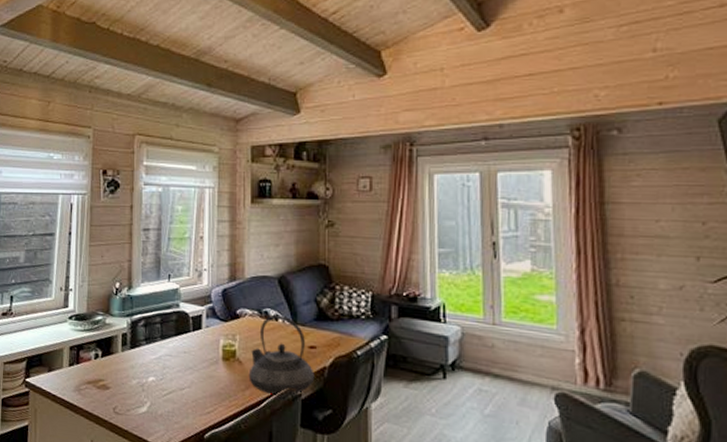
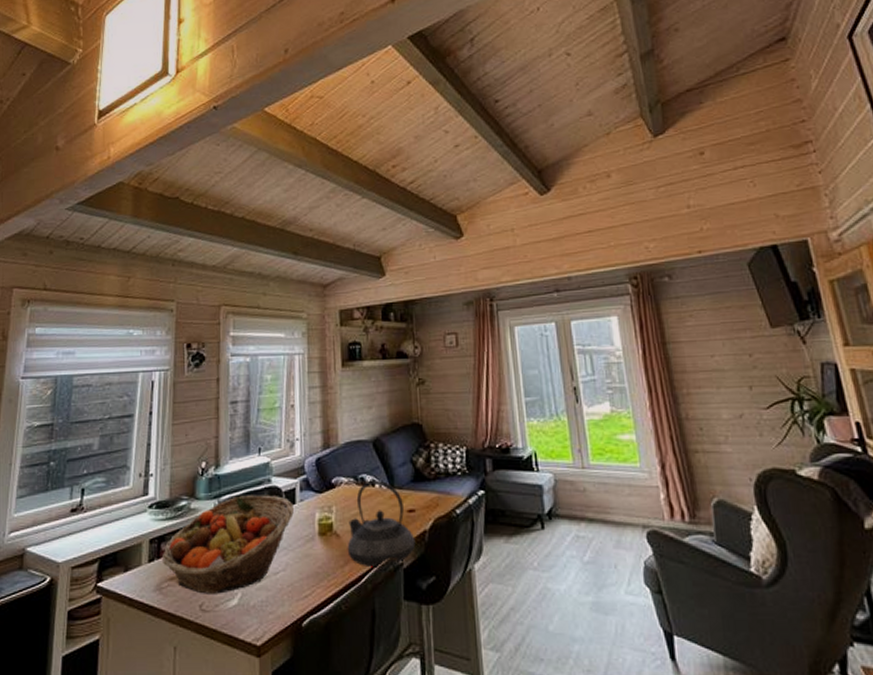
fruit basket: none [80,316,201,401] -> present [161,495,295,594]

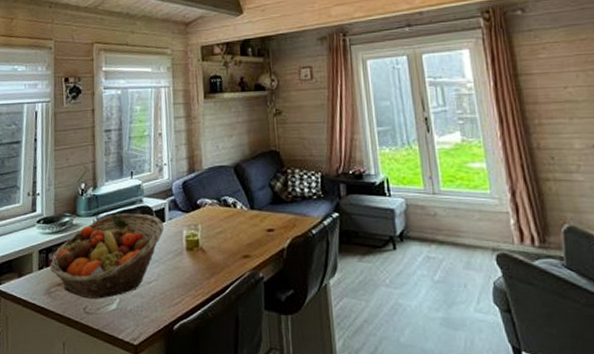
teapot: present [347,480,416,568] -> none [212,202,275,280]

